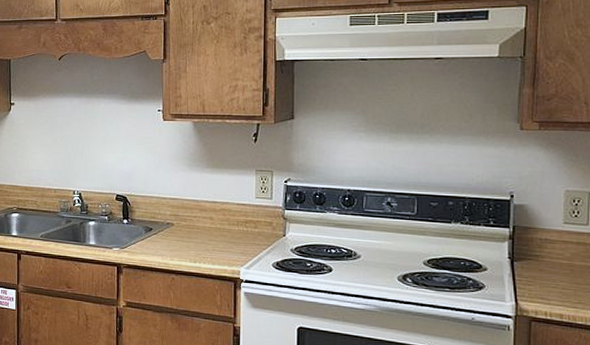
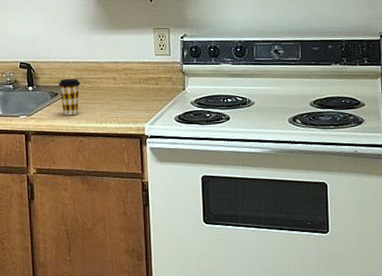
coffee cup: none [153,214,176,252] -> present [58,78,81,116]

